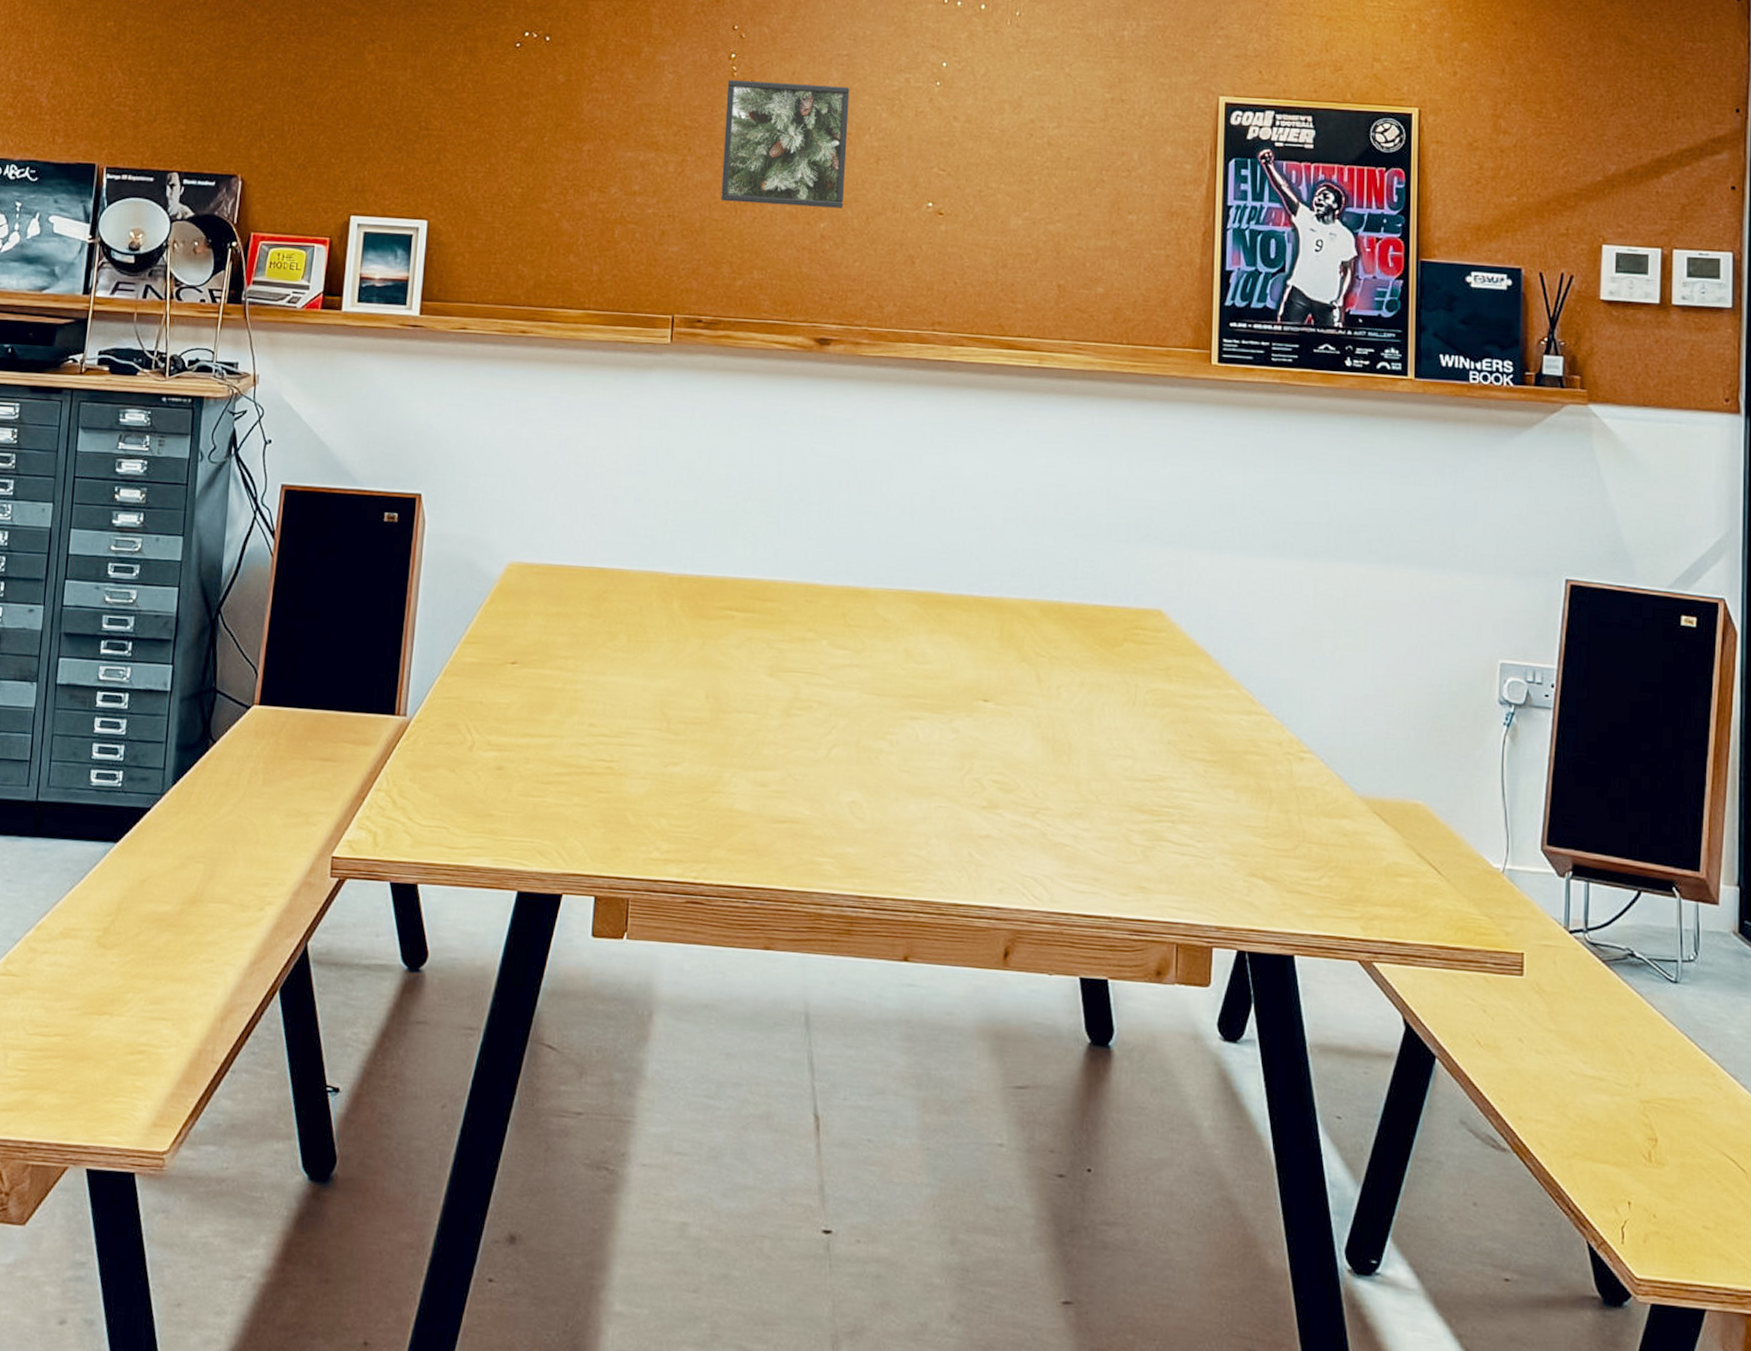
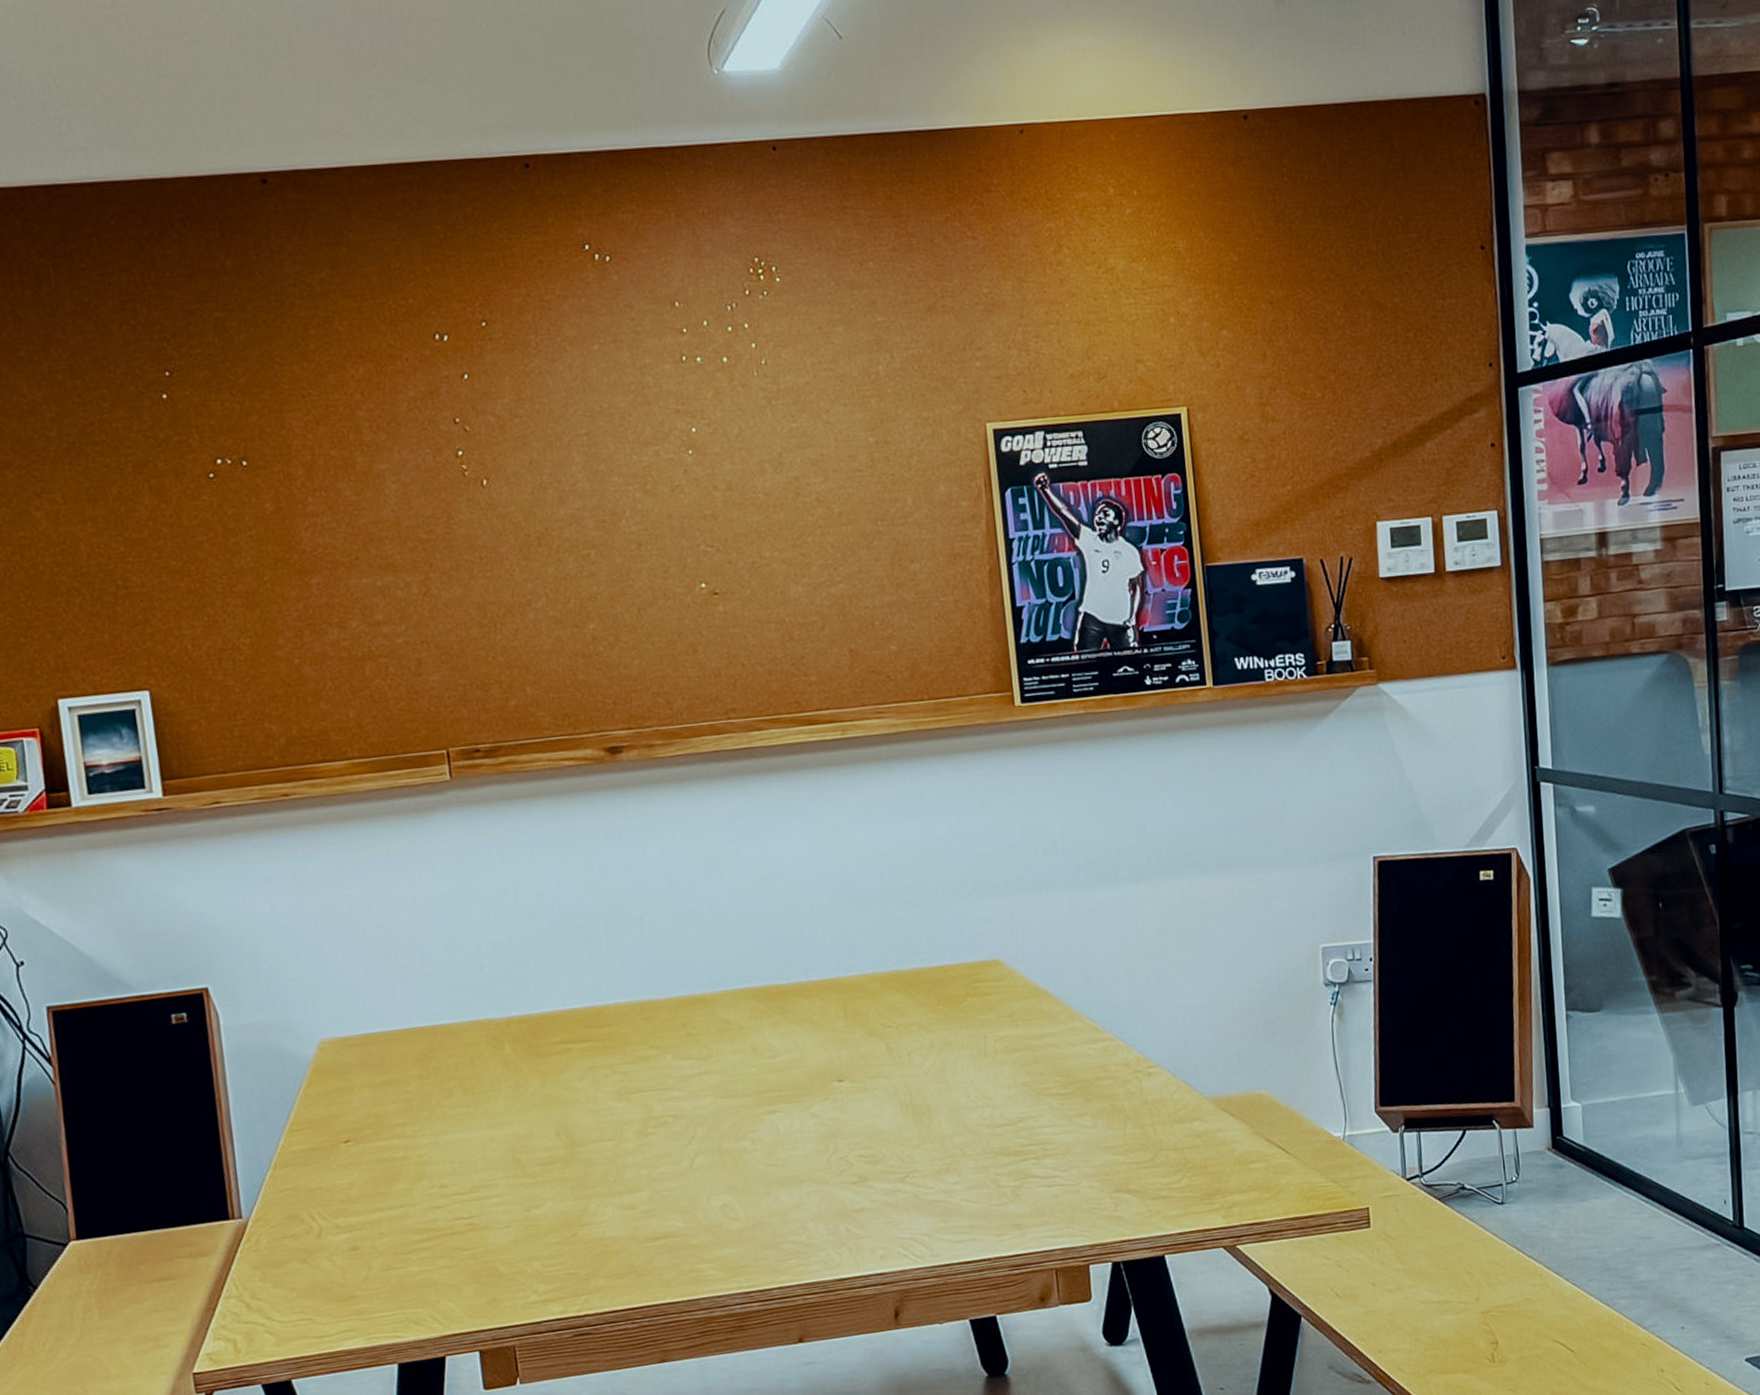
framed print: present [721,79,850,208] -> none [459,470,610,617]

